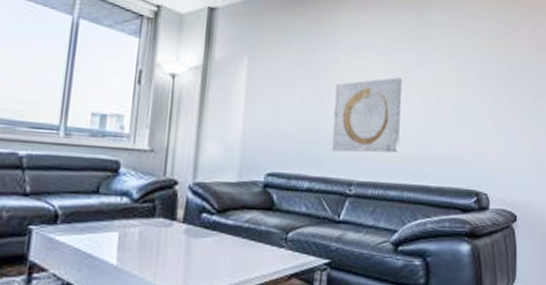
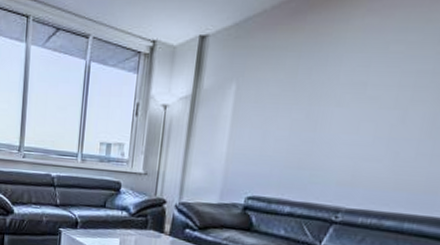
wall art: present [332,77,403,153] -> none [319,92,423,180]

